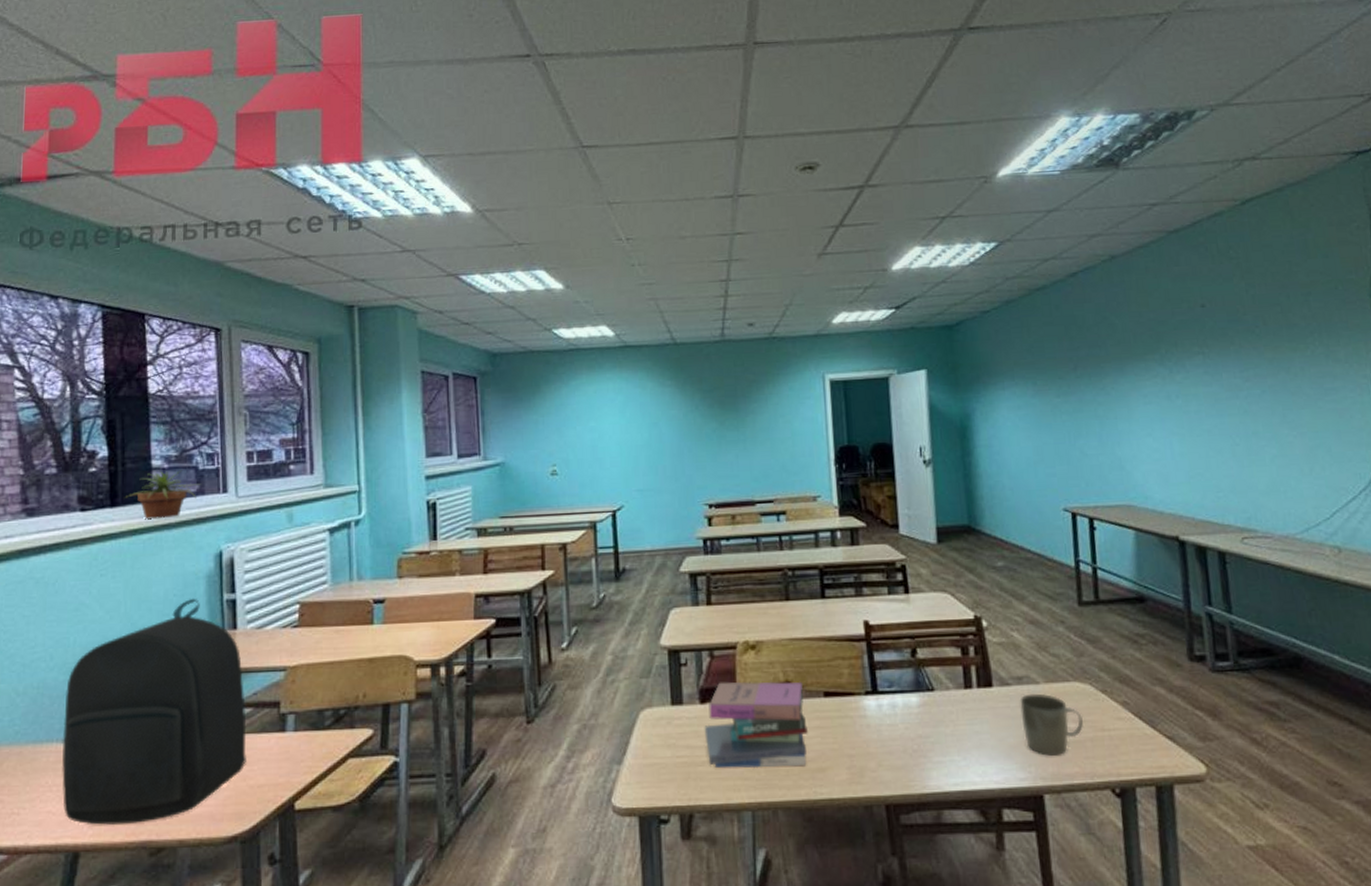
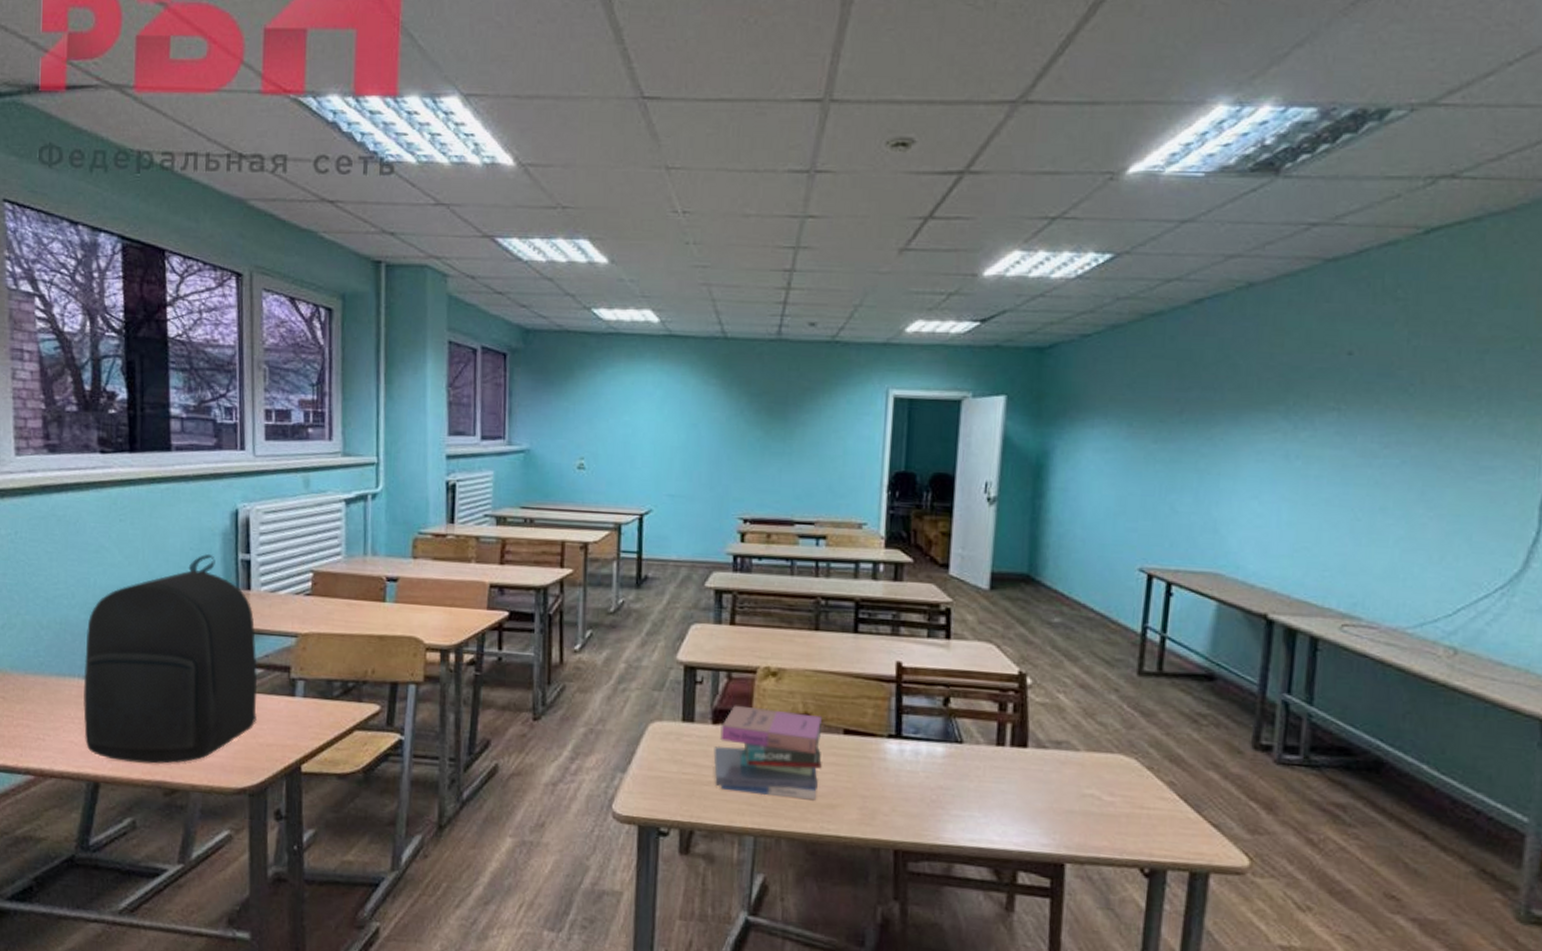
potted plant: present [126,470,201,520] -> none [144,420,218,471]
mug: present [1020,693,1083,756] -> none [1053,760,1121,827]

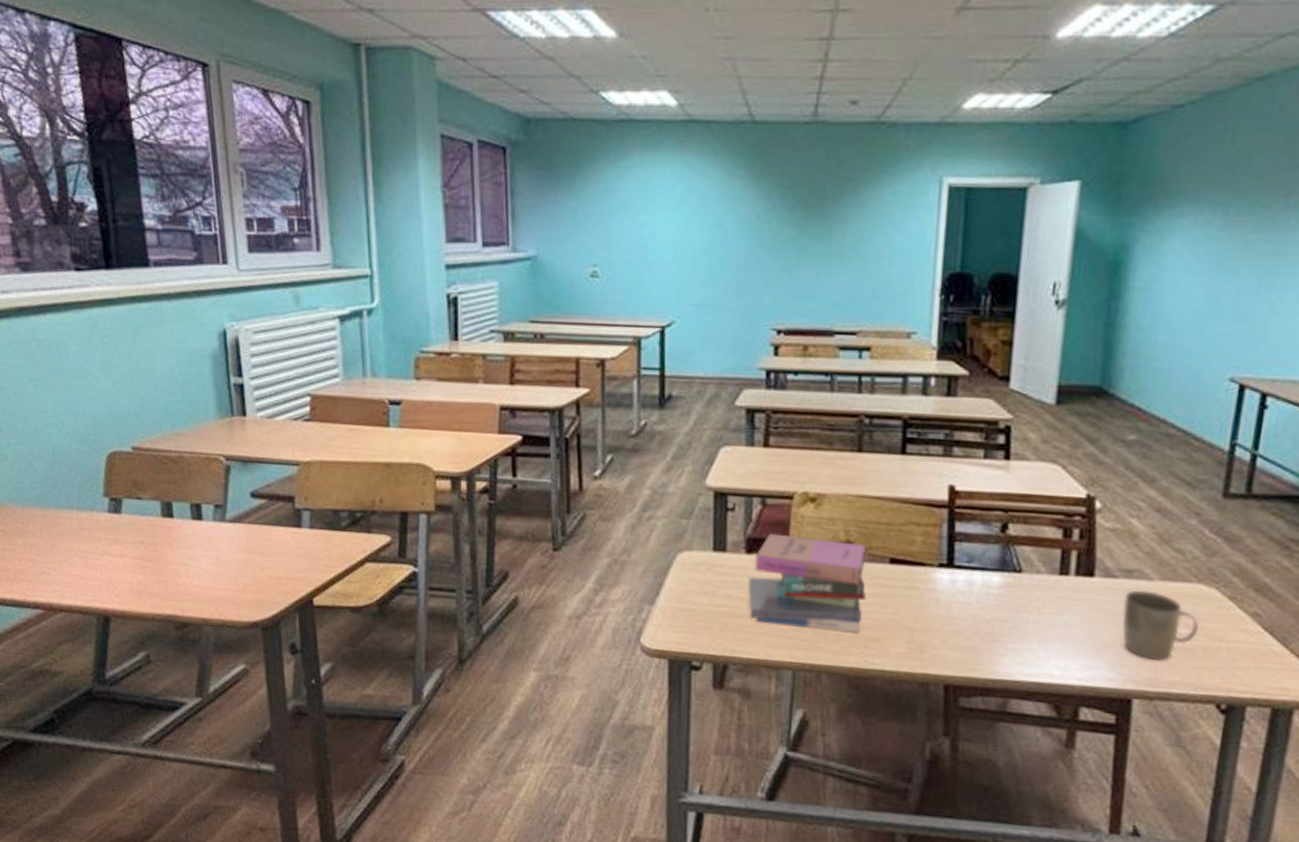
backpack: present [83,553,257,764] -> none [80,377,263,597]
mug: none [1053,760,1121,827] -> present [1121,590,1198,661]

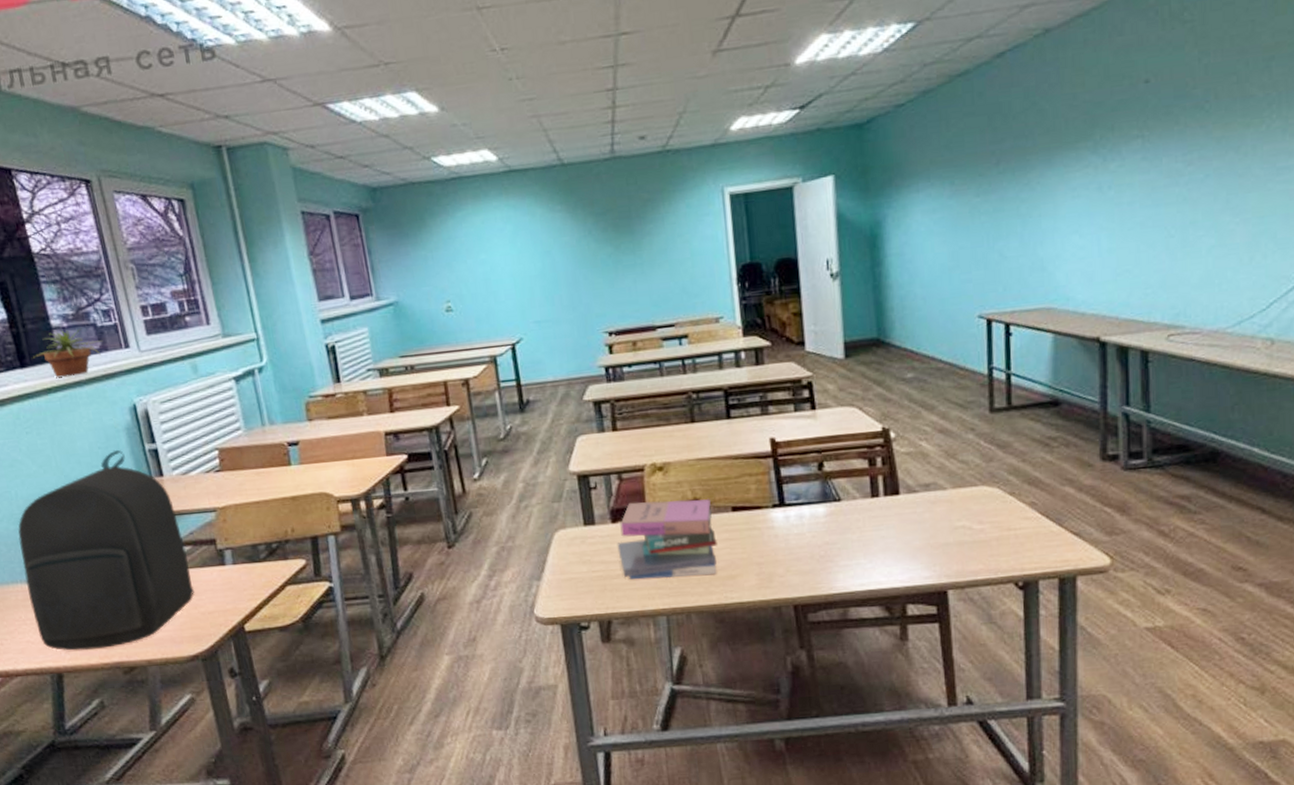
backpack: none [80,377,263,597] -> present [18,449,195,651]
potted plant: none [120,232,198,288] -> present [33,328,102,379]
mug: present [1121,590,1198,661] -> none [926,498,989,555]

